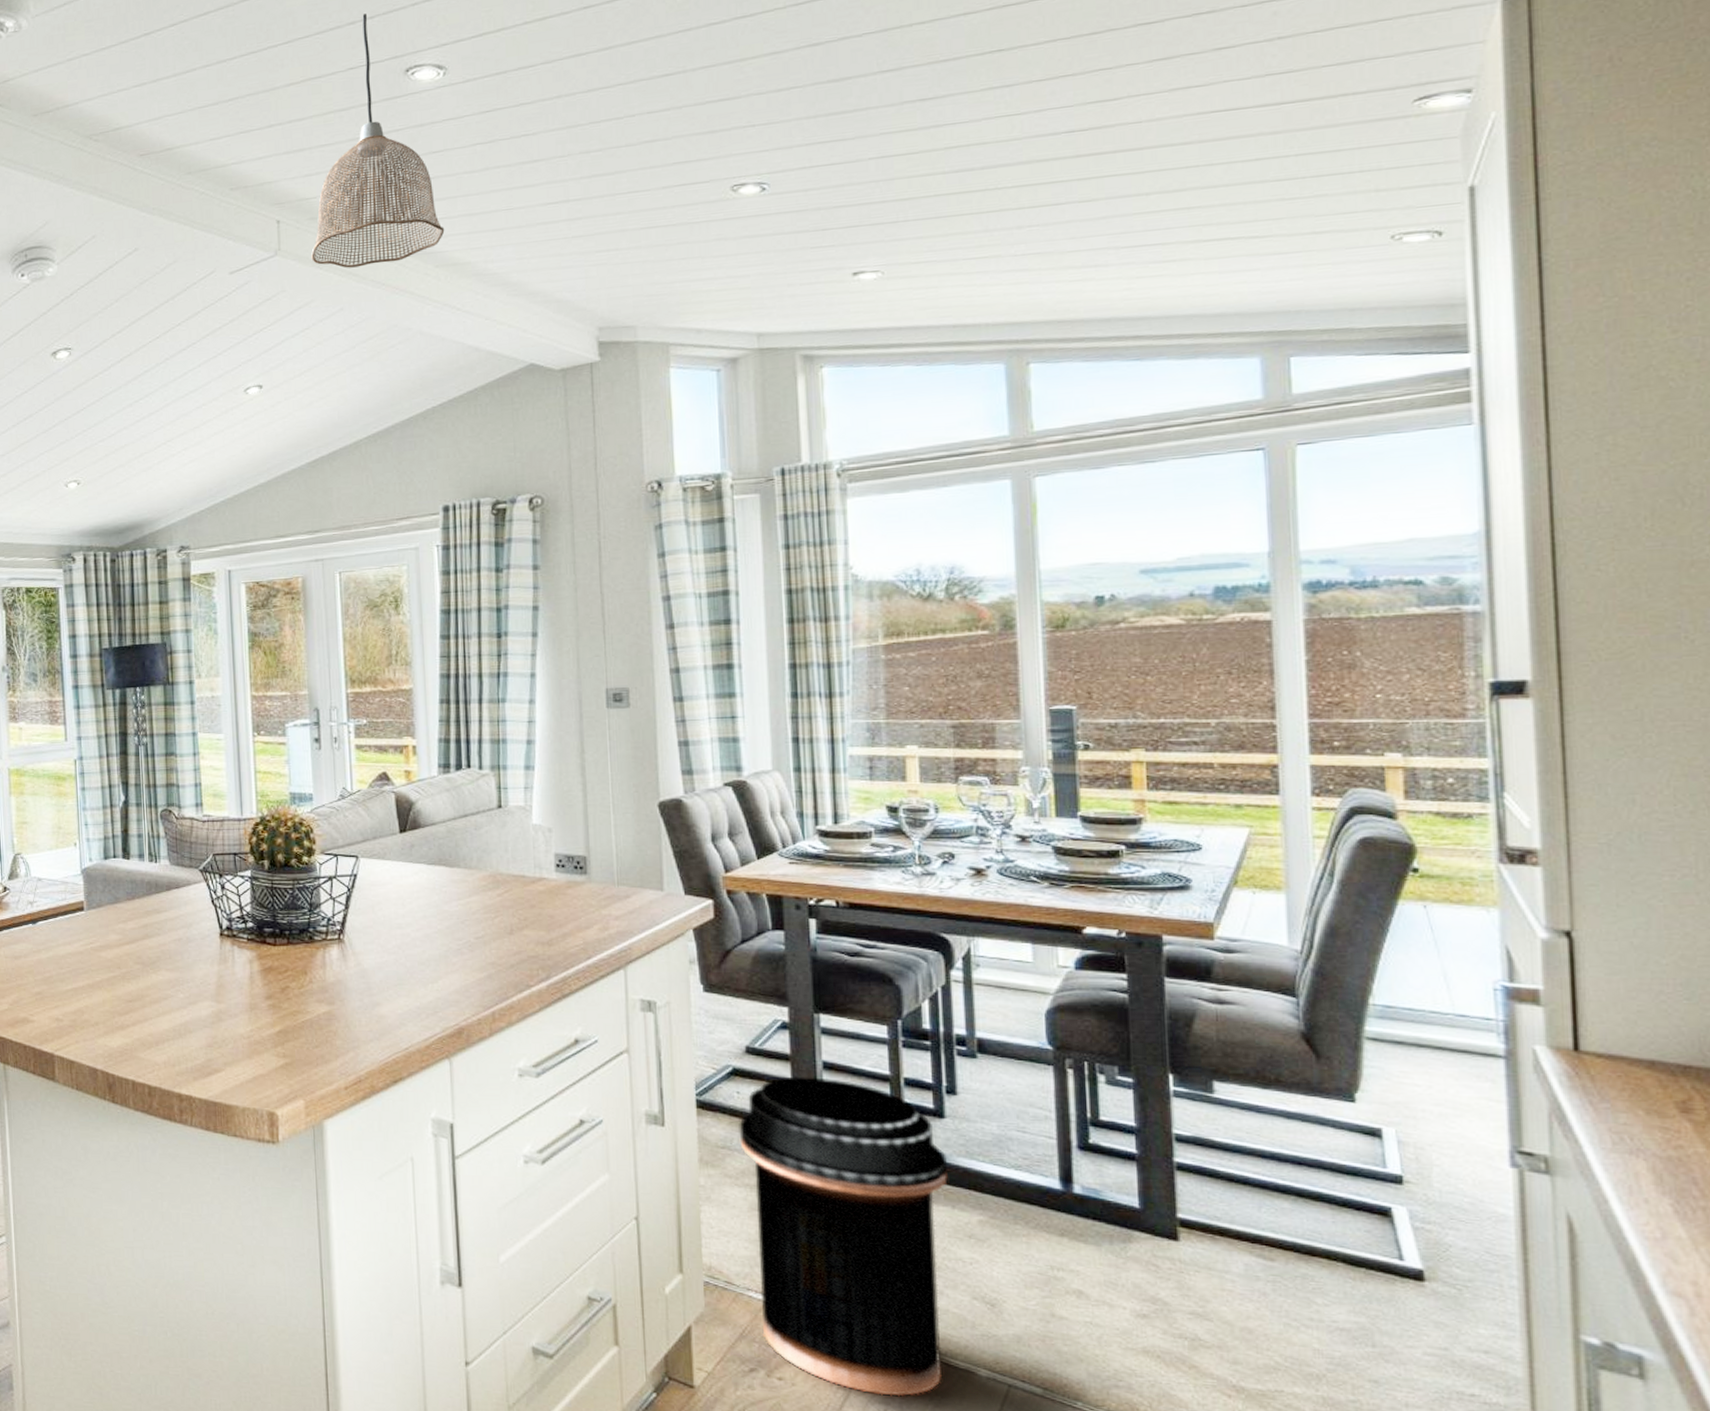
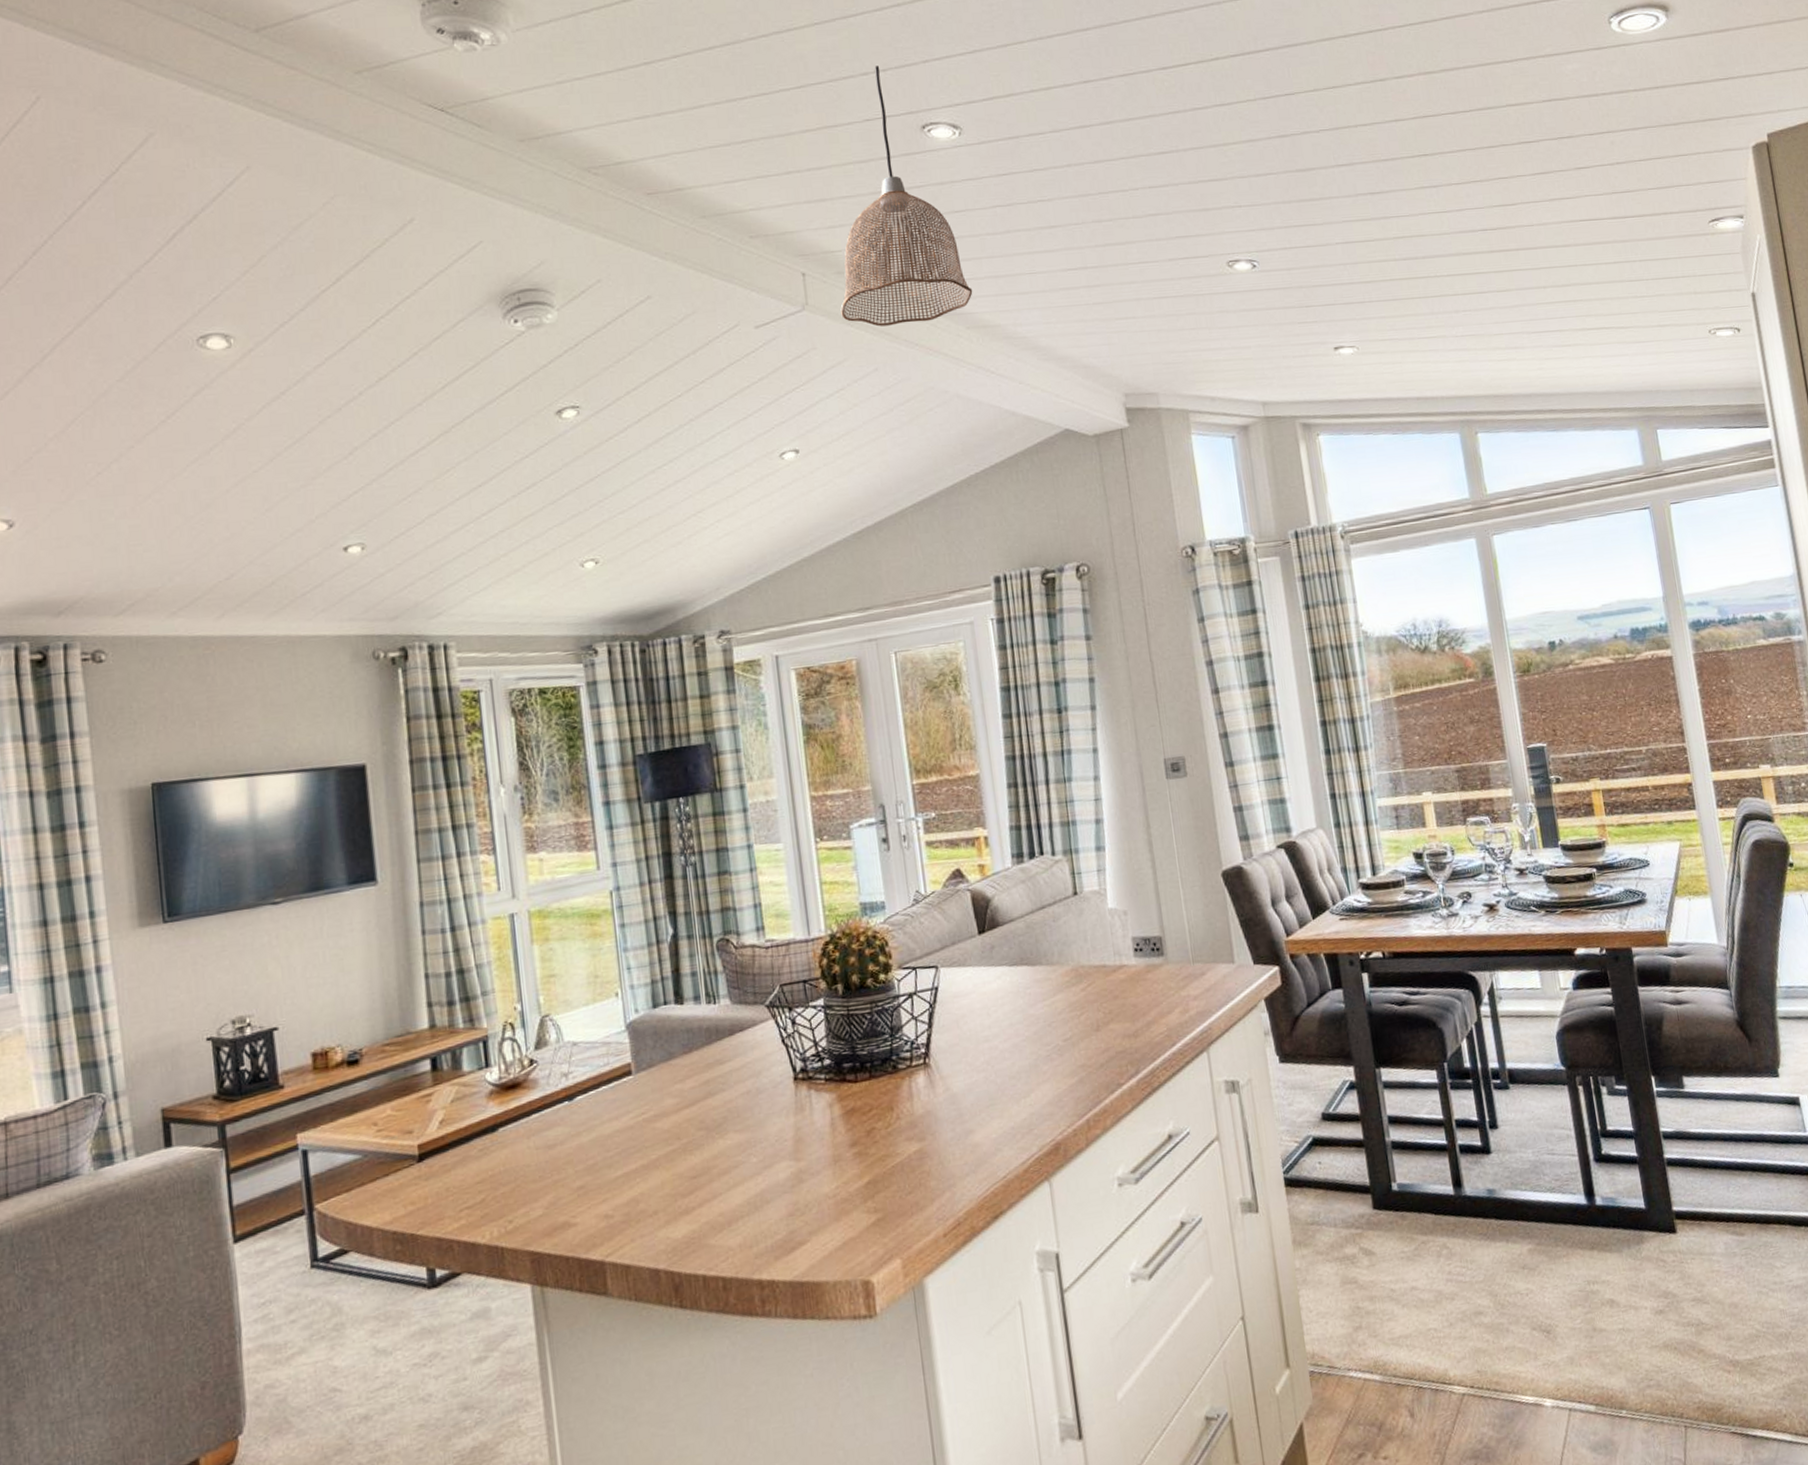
trash can: present [739,1076,948,1397] -> none [1323,1132,1517,1451]

